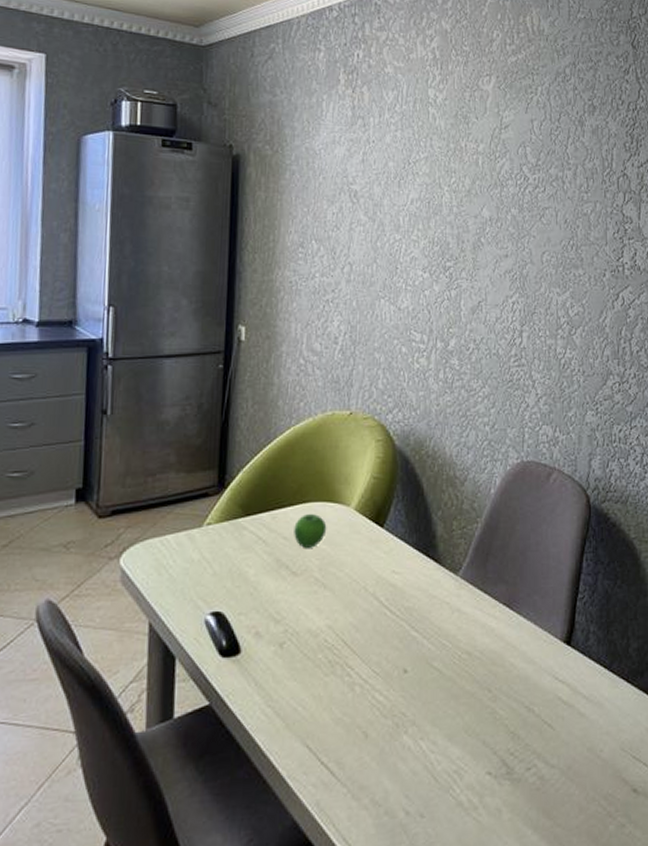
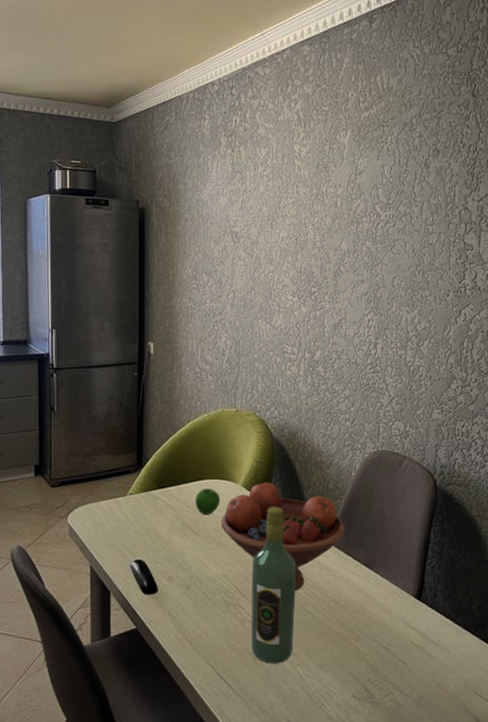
fruit bowl: none [327,504,482,642] -> present [222,482,345,591]
wine bottle: none [362,535,422,739] -> present [252,507,297,664]

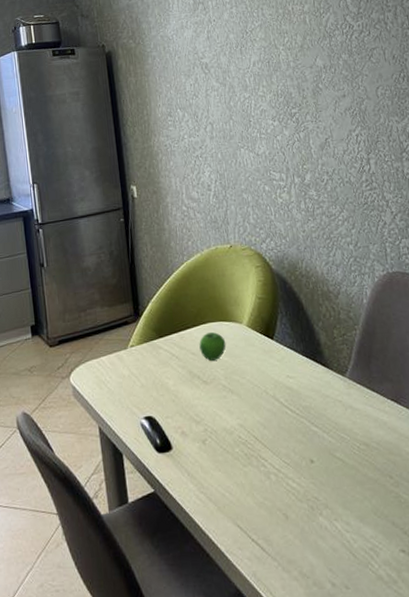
fruit bowl: present [222,482,345,591] -> none [230,319,366,436]
wine bottle: present [252,507,297,664] -> none [269,345,327,520]

